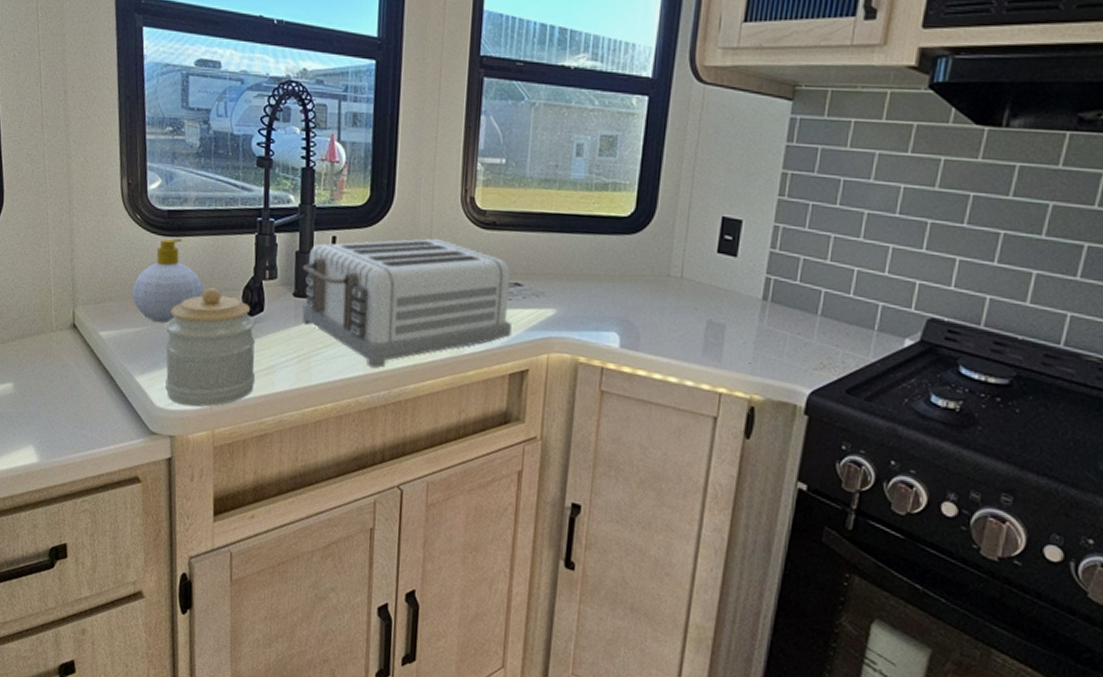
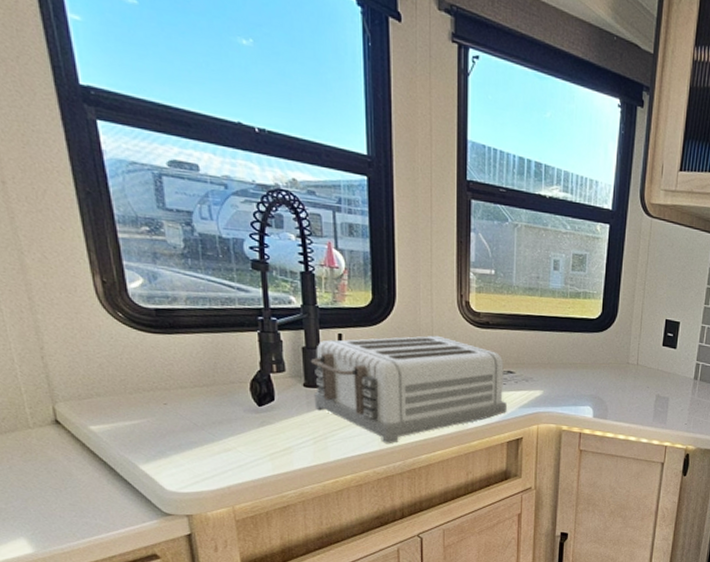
soap bottle: present [131,238,203,323] -> none [122,336,207,415]
jar: present [164,287,256,407] -> none [167,380,273,488]

